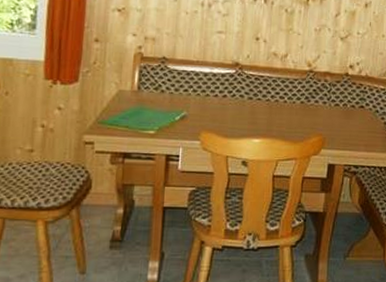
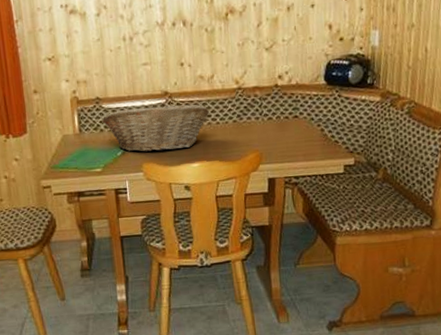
fruit basket: none [164,73,279,123] -> present [102,104,210,152]

